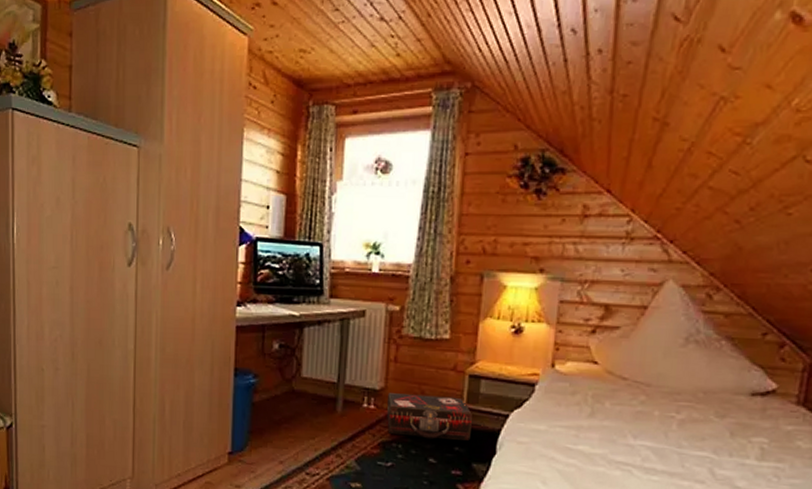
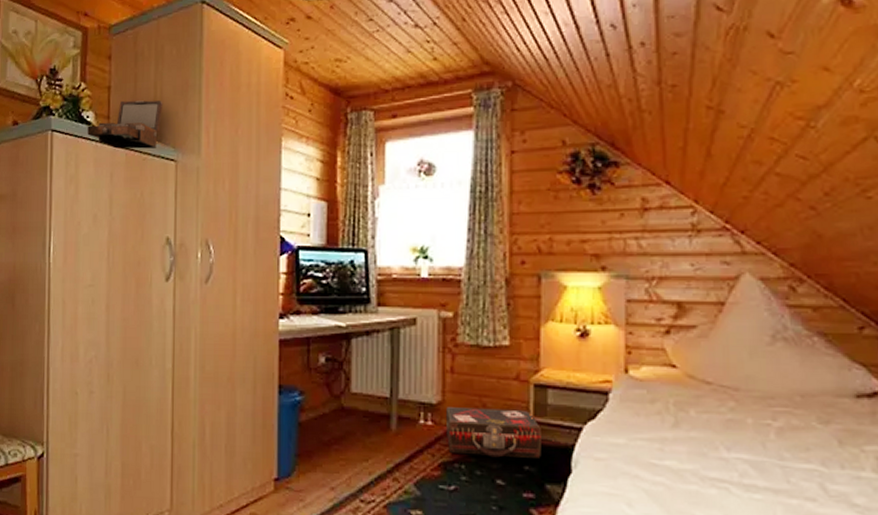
decorative box: none [49,81,126,133] -> present [87,100,163,149]

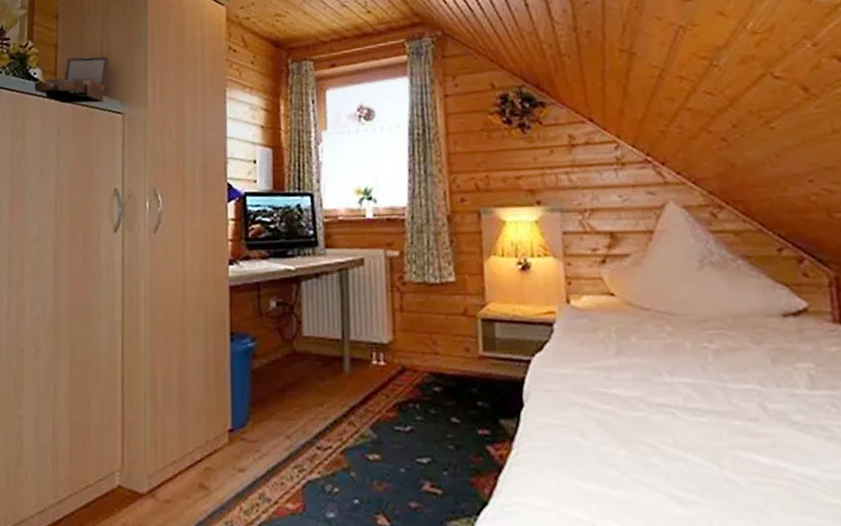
suitcase: present [445,407,541,460] -> none [396,345,494,395]

